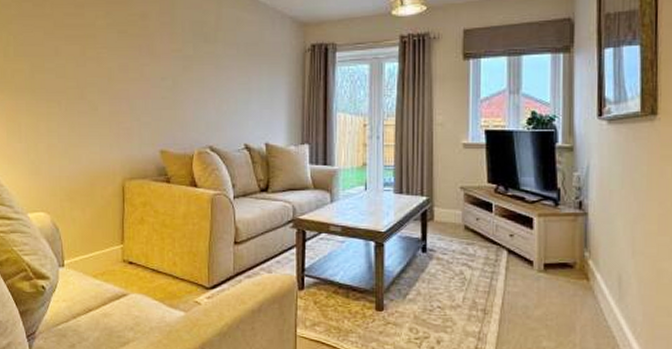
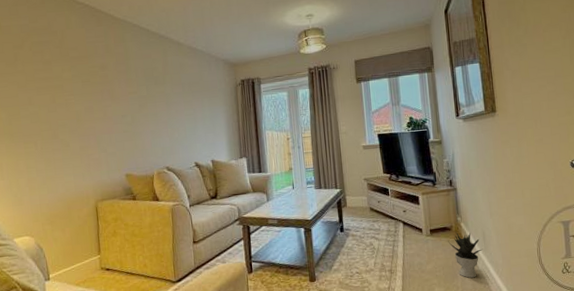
potted plant: none [567,270,617,334] -> present [448,231,483,278]

